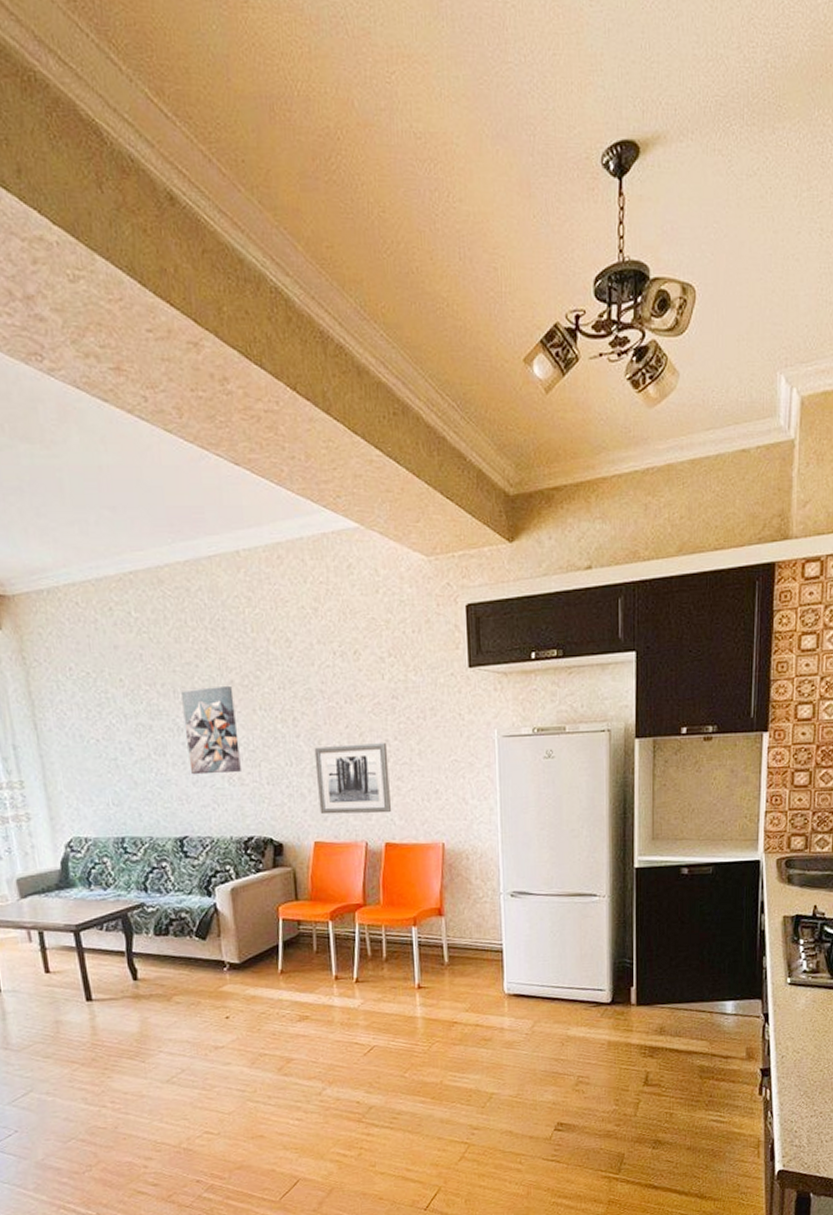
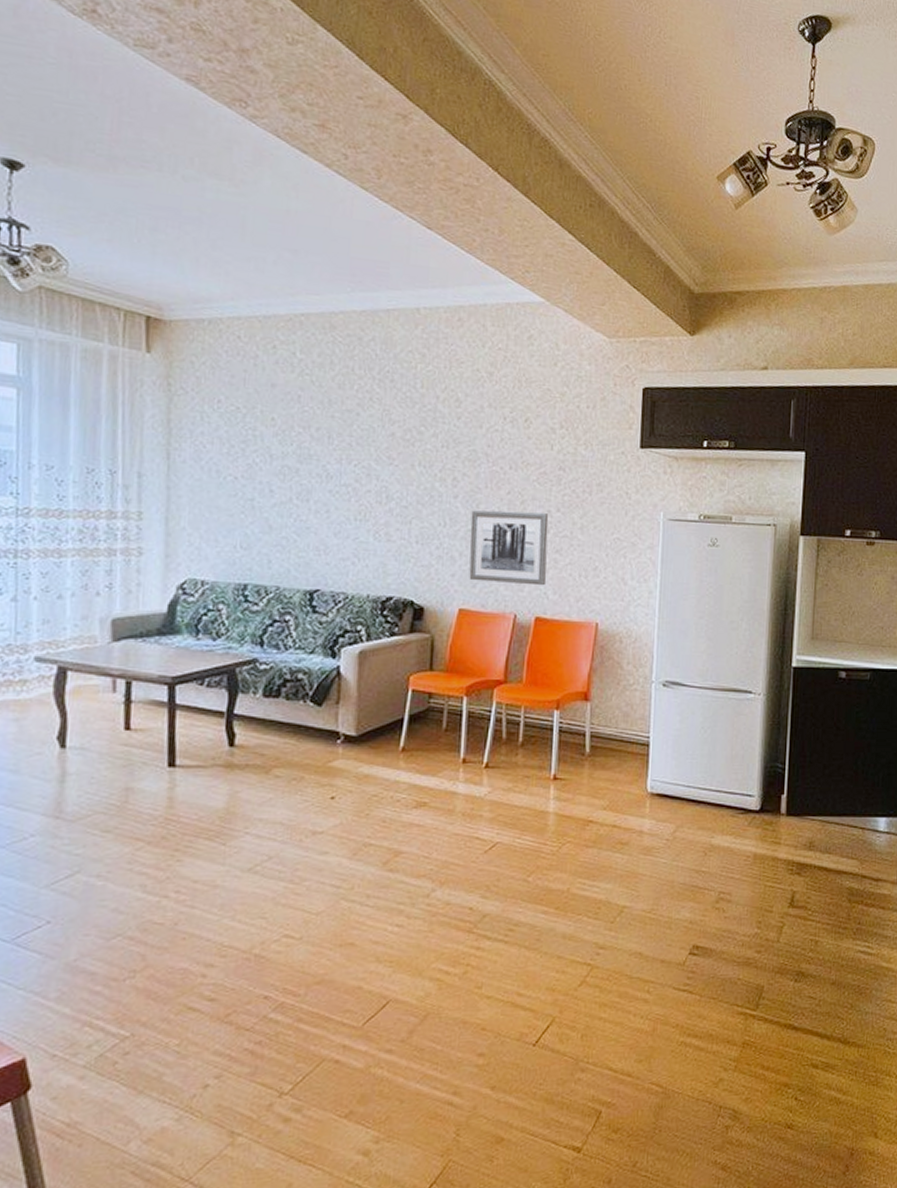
wall art: present [181,685,241,775] -> none [333,437,393,527]

